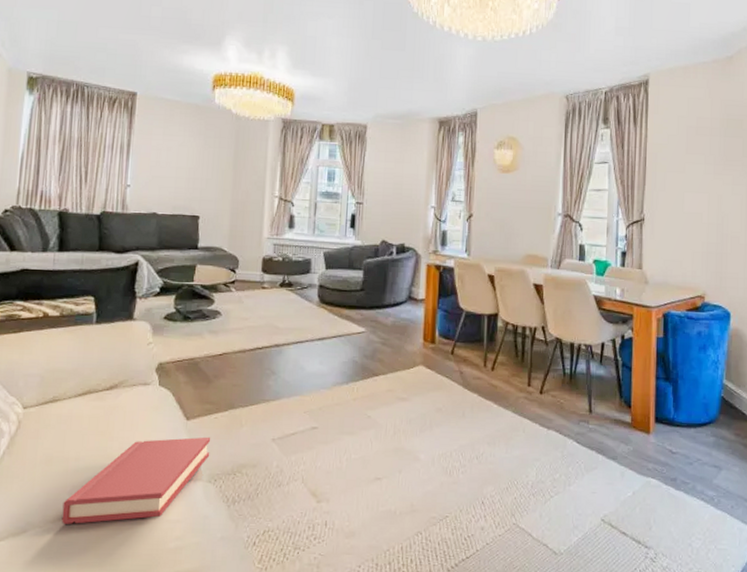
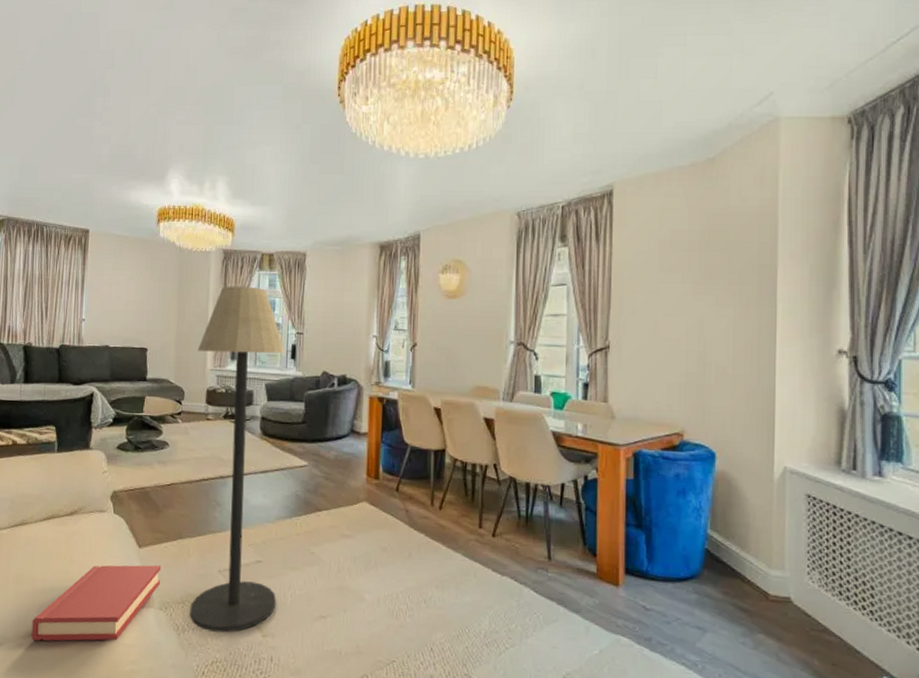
floor lamp: none [241,155,345,501] -> present [190,286,285,633]

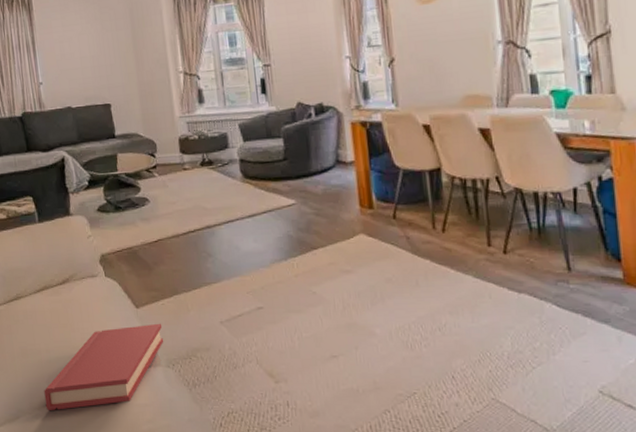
floor lamp: present [190,286,285,633] -> none [162,22,284,383]

